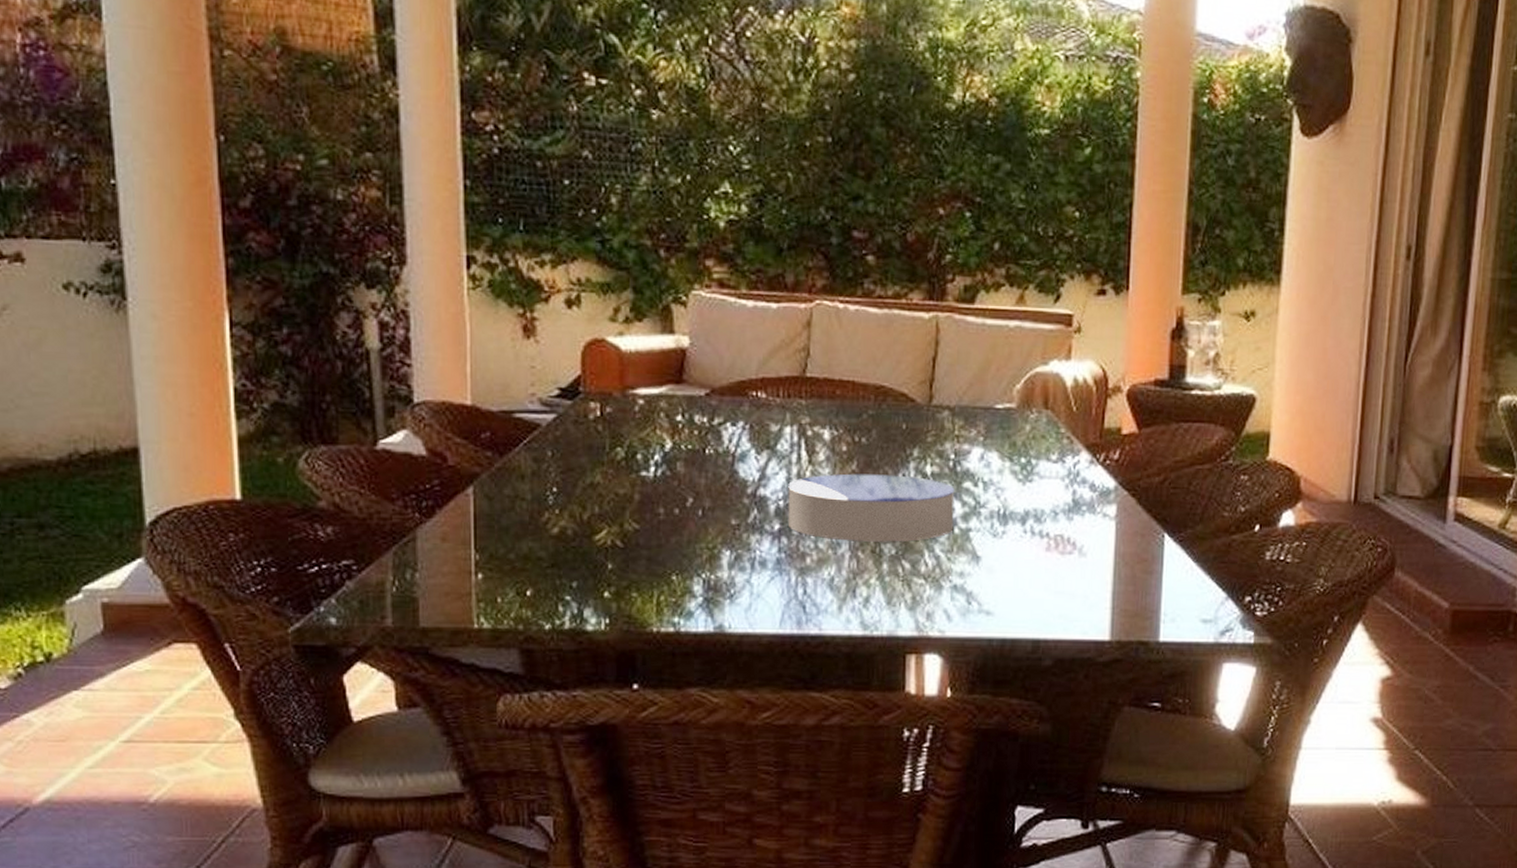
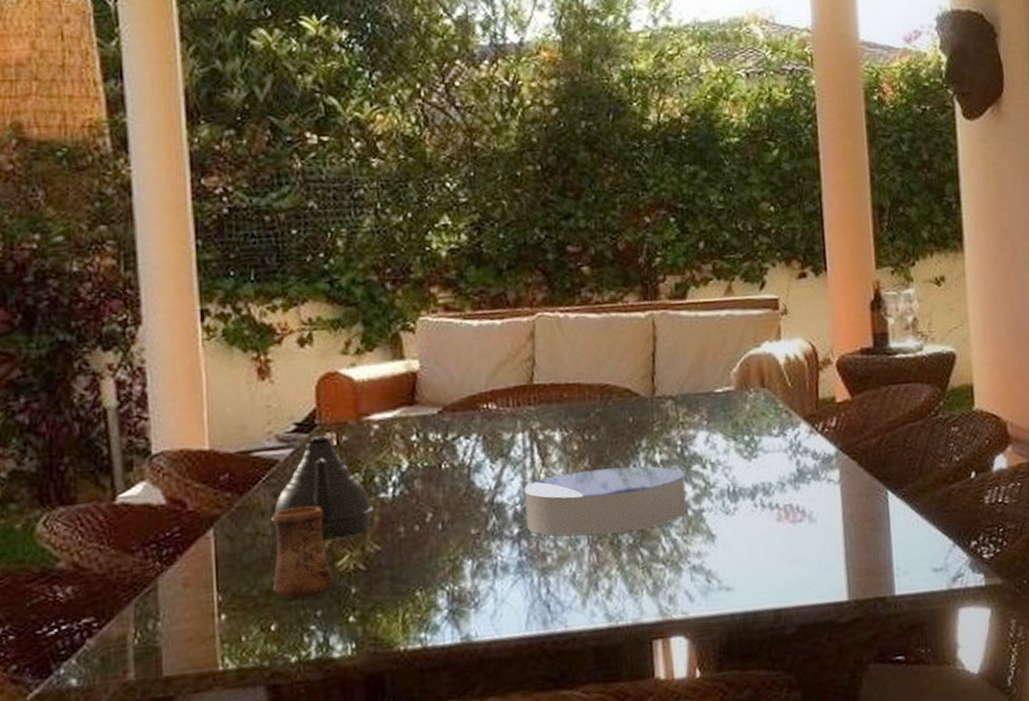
teapot: none [530,405,635,512] -> present [270,436,374,540]
cup: none [530,475,590,568] -> present [273,506,333,600]

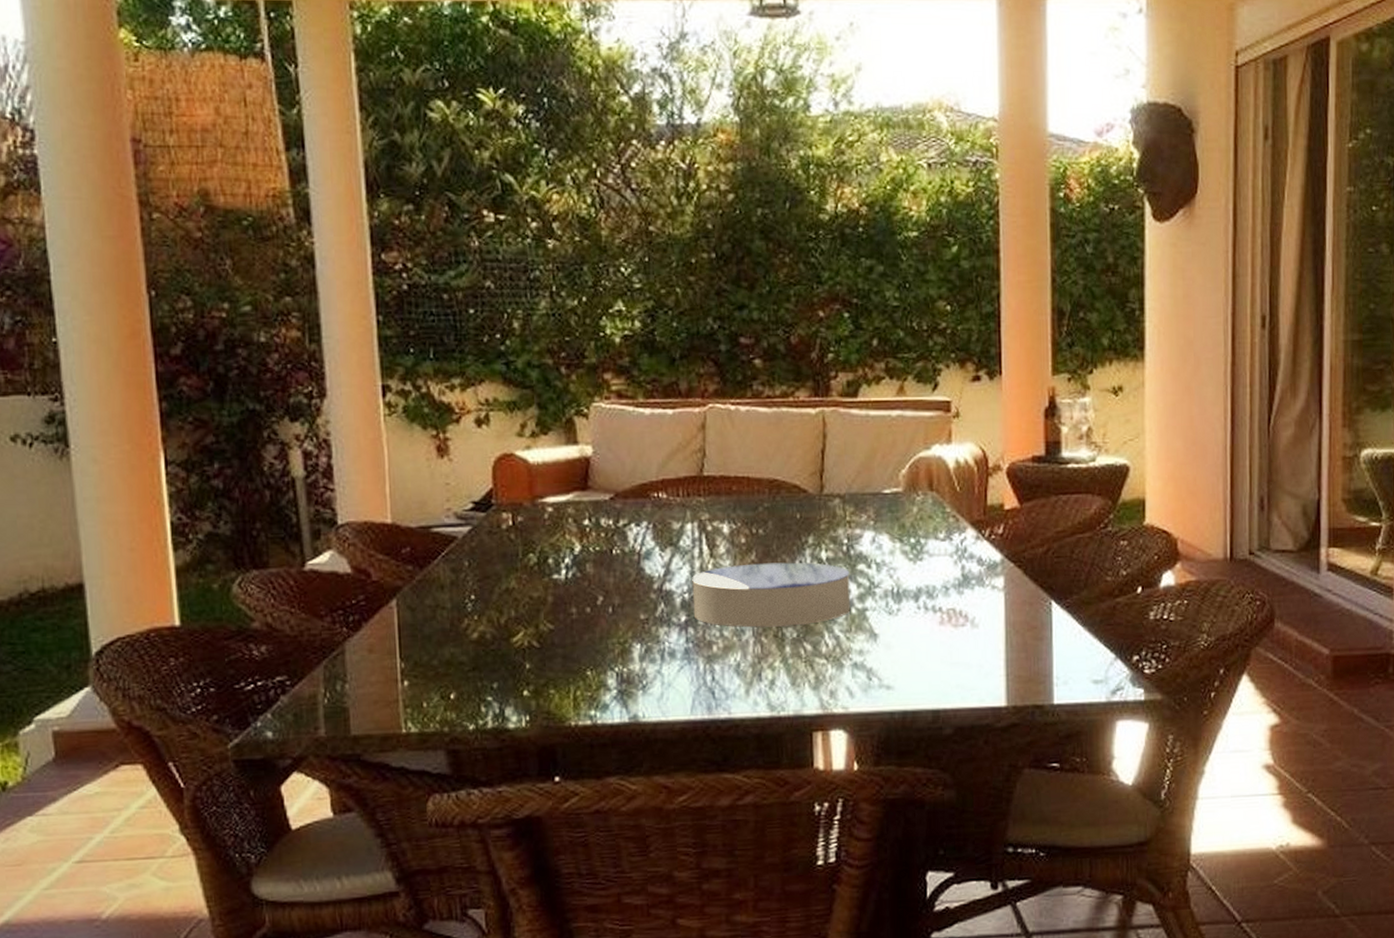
teapot: present [270,436,374,540] -> none [449,516,548,616]
cup: present [273,506,333,600] -> none [452,583,509,671]

